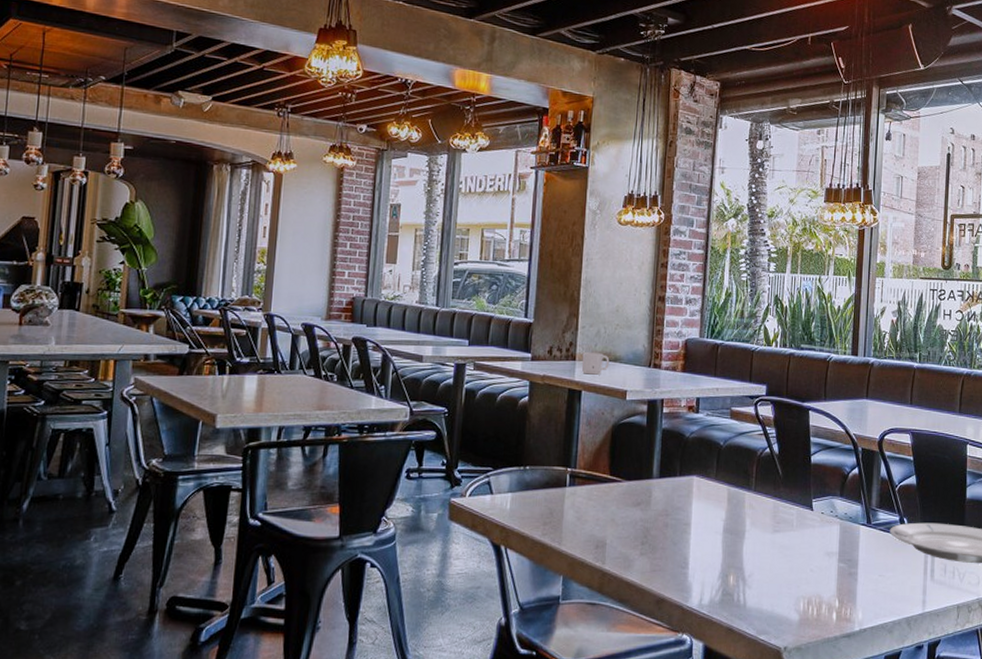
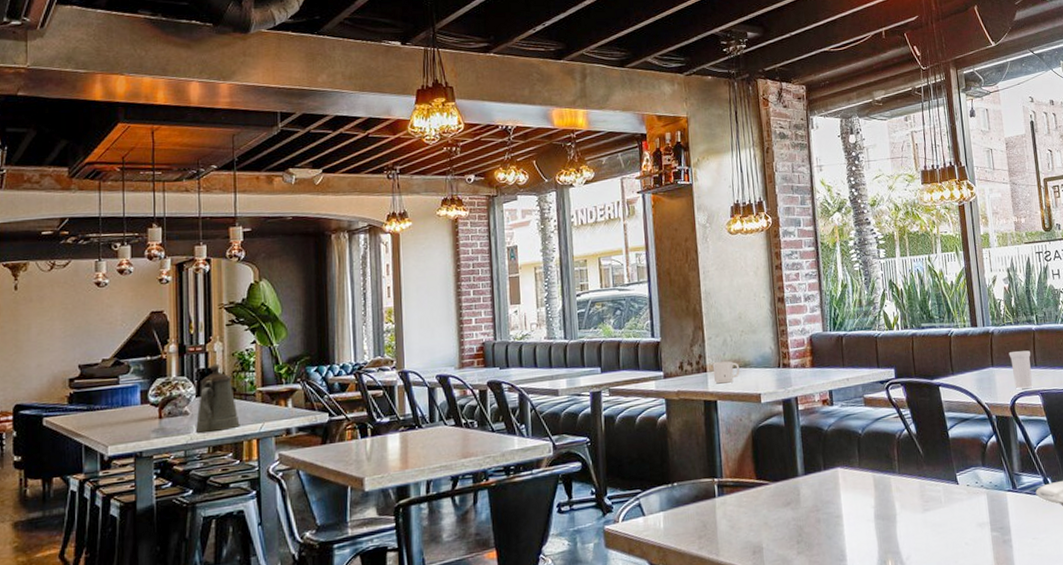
coffee pot: none [53,278,99,346] -> present [195,363,240,433]
cup: none [885,387,908,425] -> present [1009,350,1033,389]

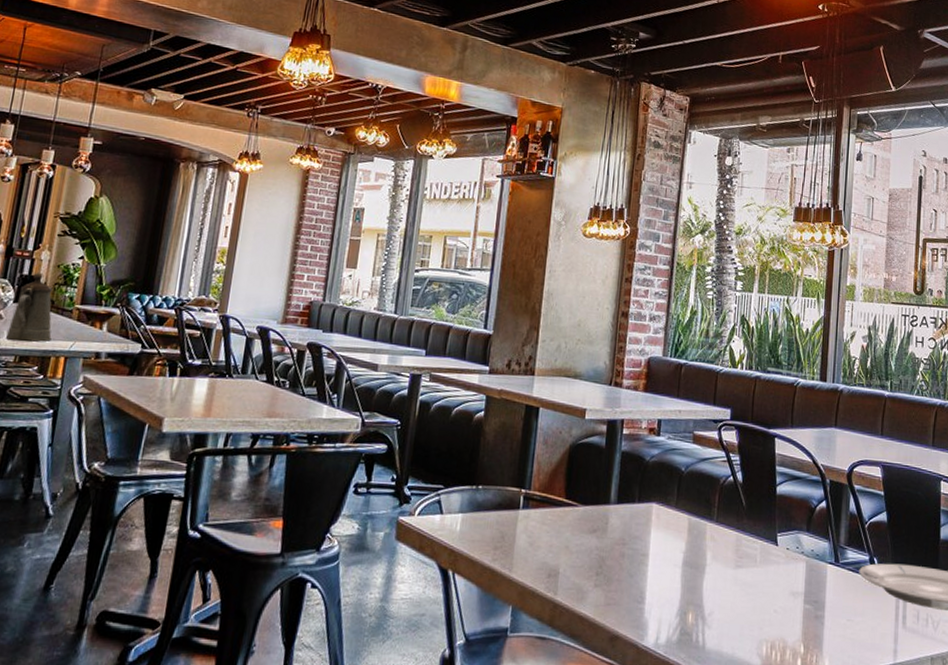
mug: present [712,361,740,384] -> none [540,367,570,392]
cup: present [1009,350,1033,389] -> none [855,415,879,458]

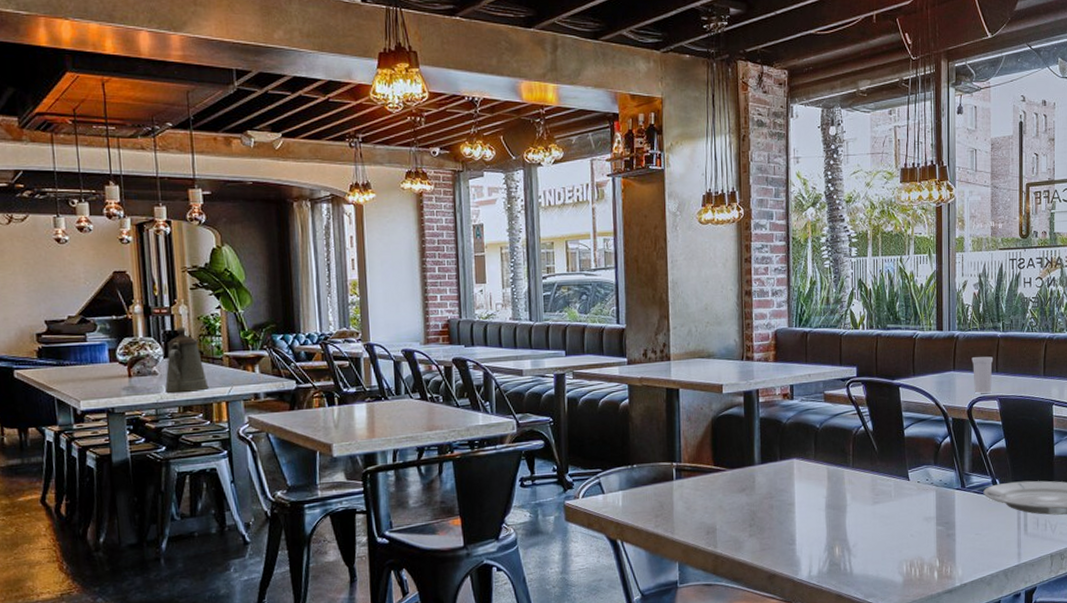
cup: none [855,415,879,458] -> present [971,356,994,394]

